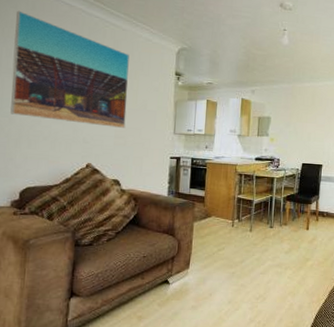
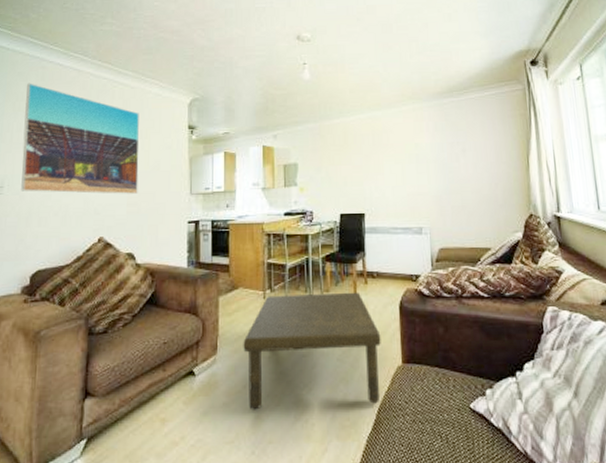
coffee table: none [211,224,324,313] -> present [243,292,381,410]

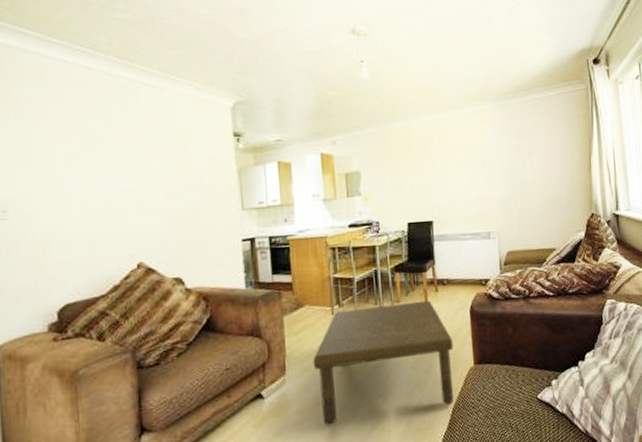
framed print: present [21,83,139,194] -> none [22,83,180,215]

